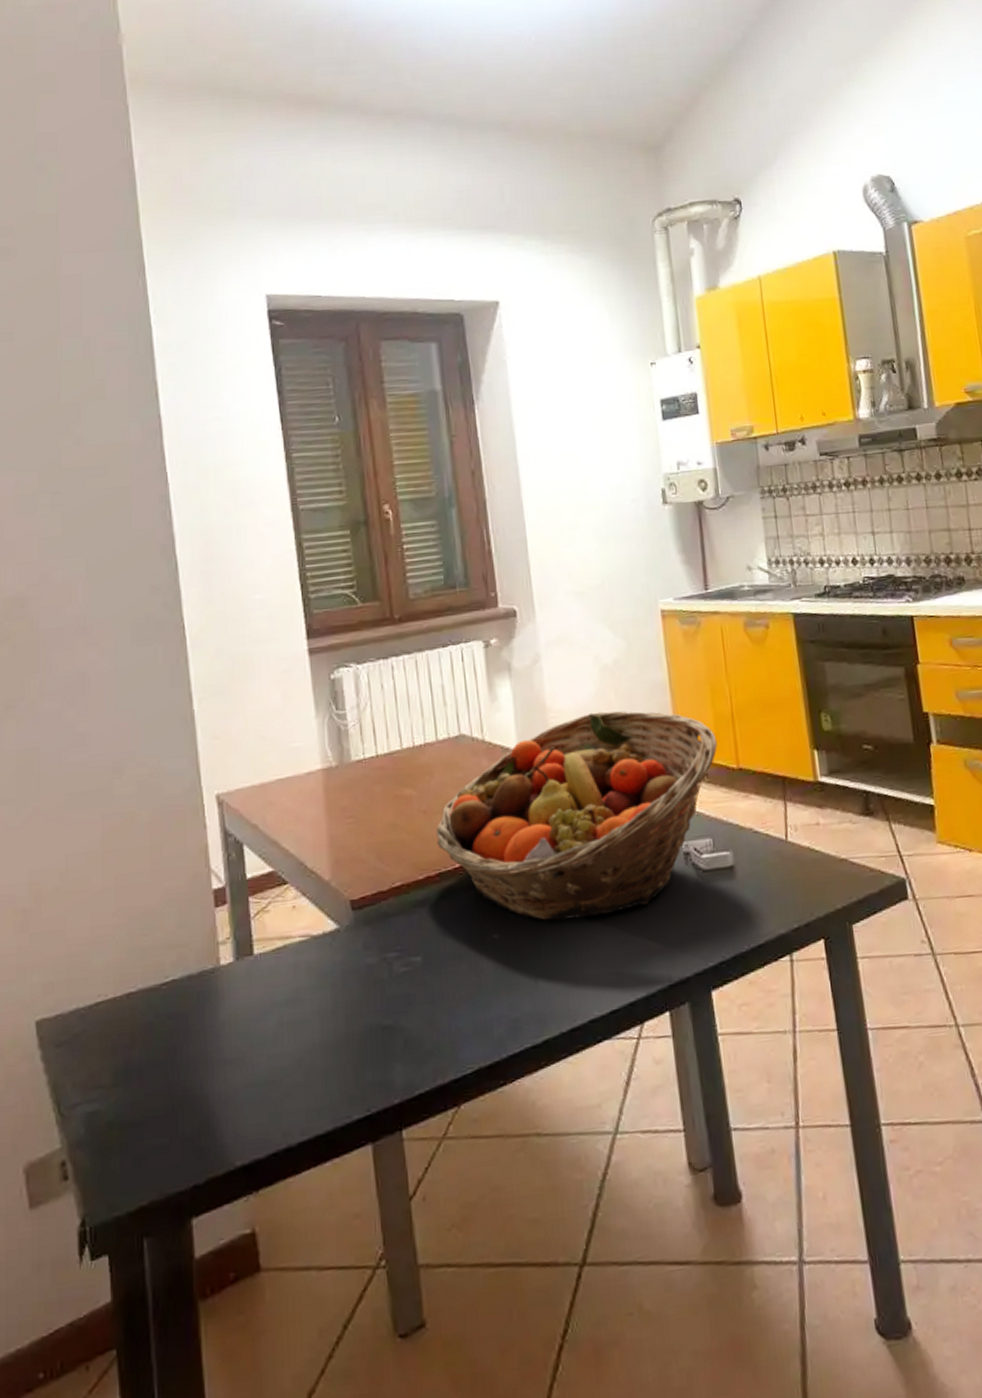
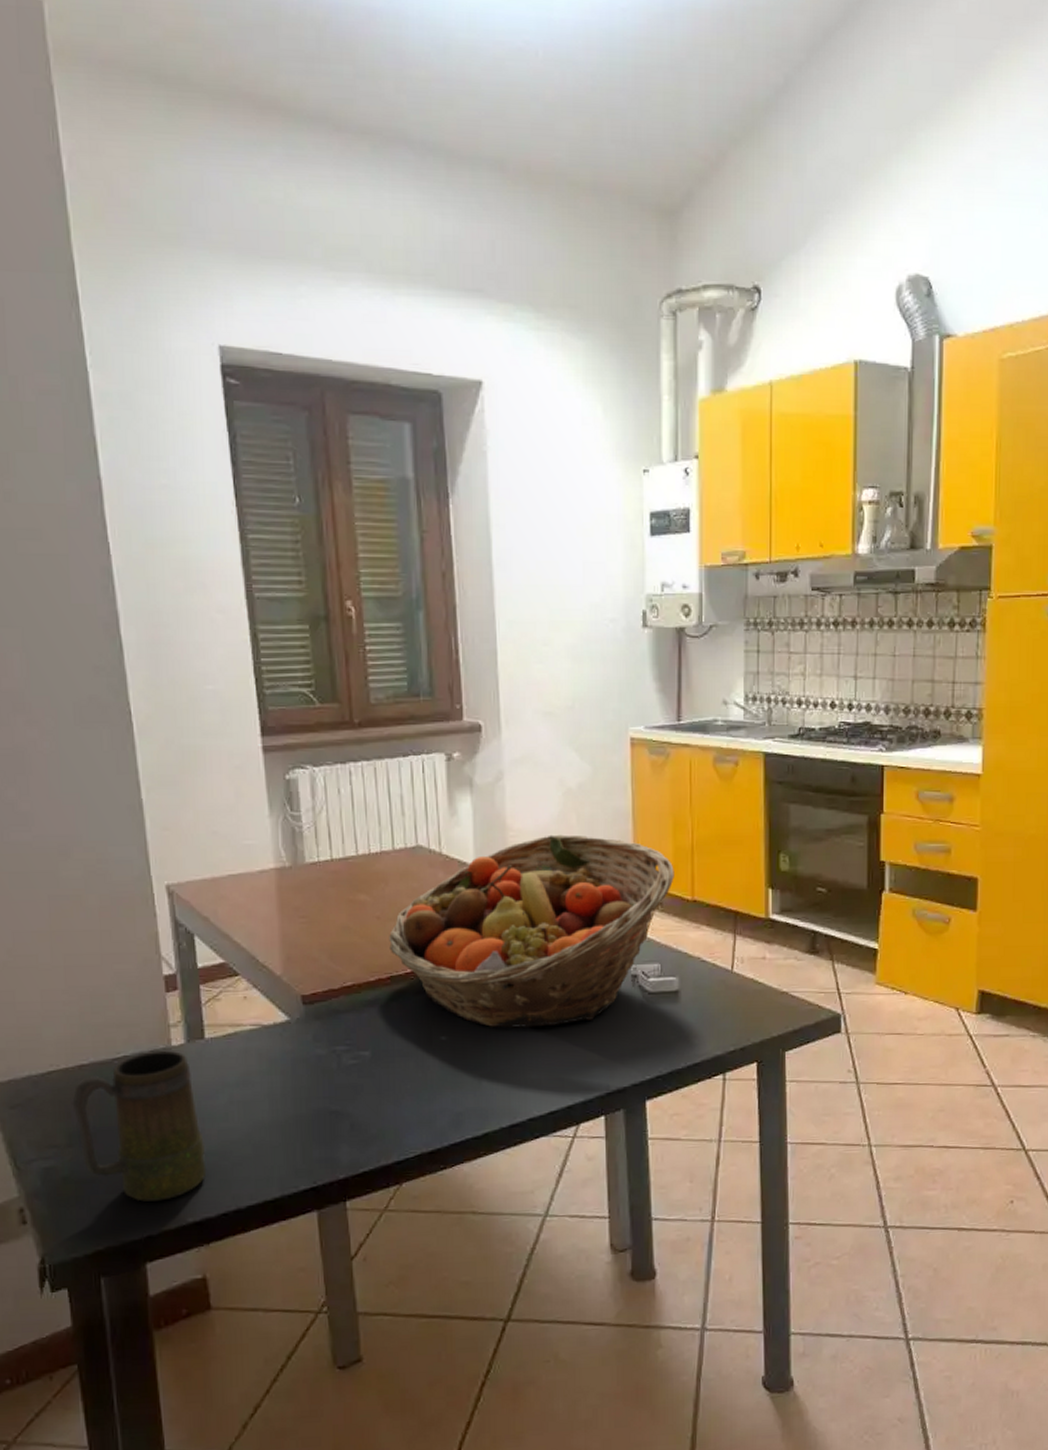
mug: none [119,970,256,1146] -> present [72,1050,207,1202]

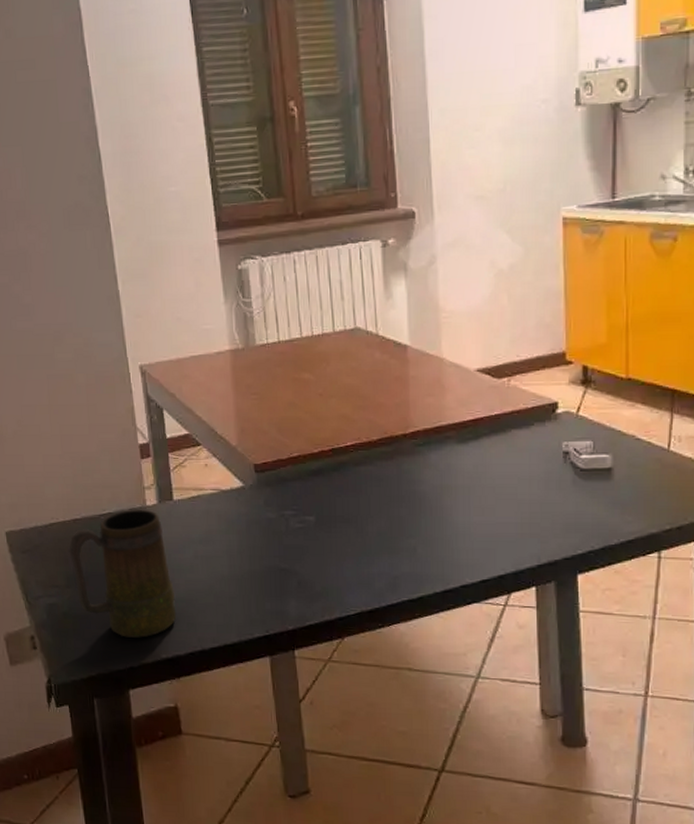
fruit basket: present [389,834,674,1028] -> none [331,315,608,499]

